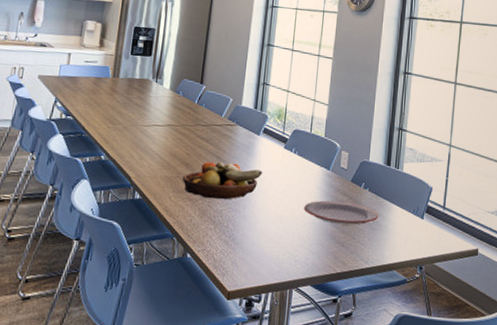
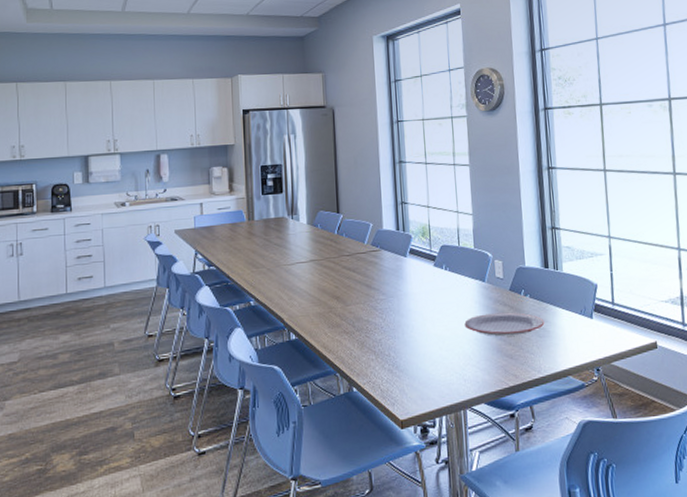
fruit bowl: present [182,162,262,199] -> none [335,289,415,329]

